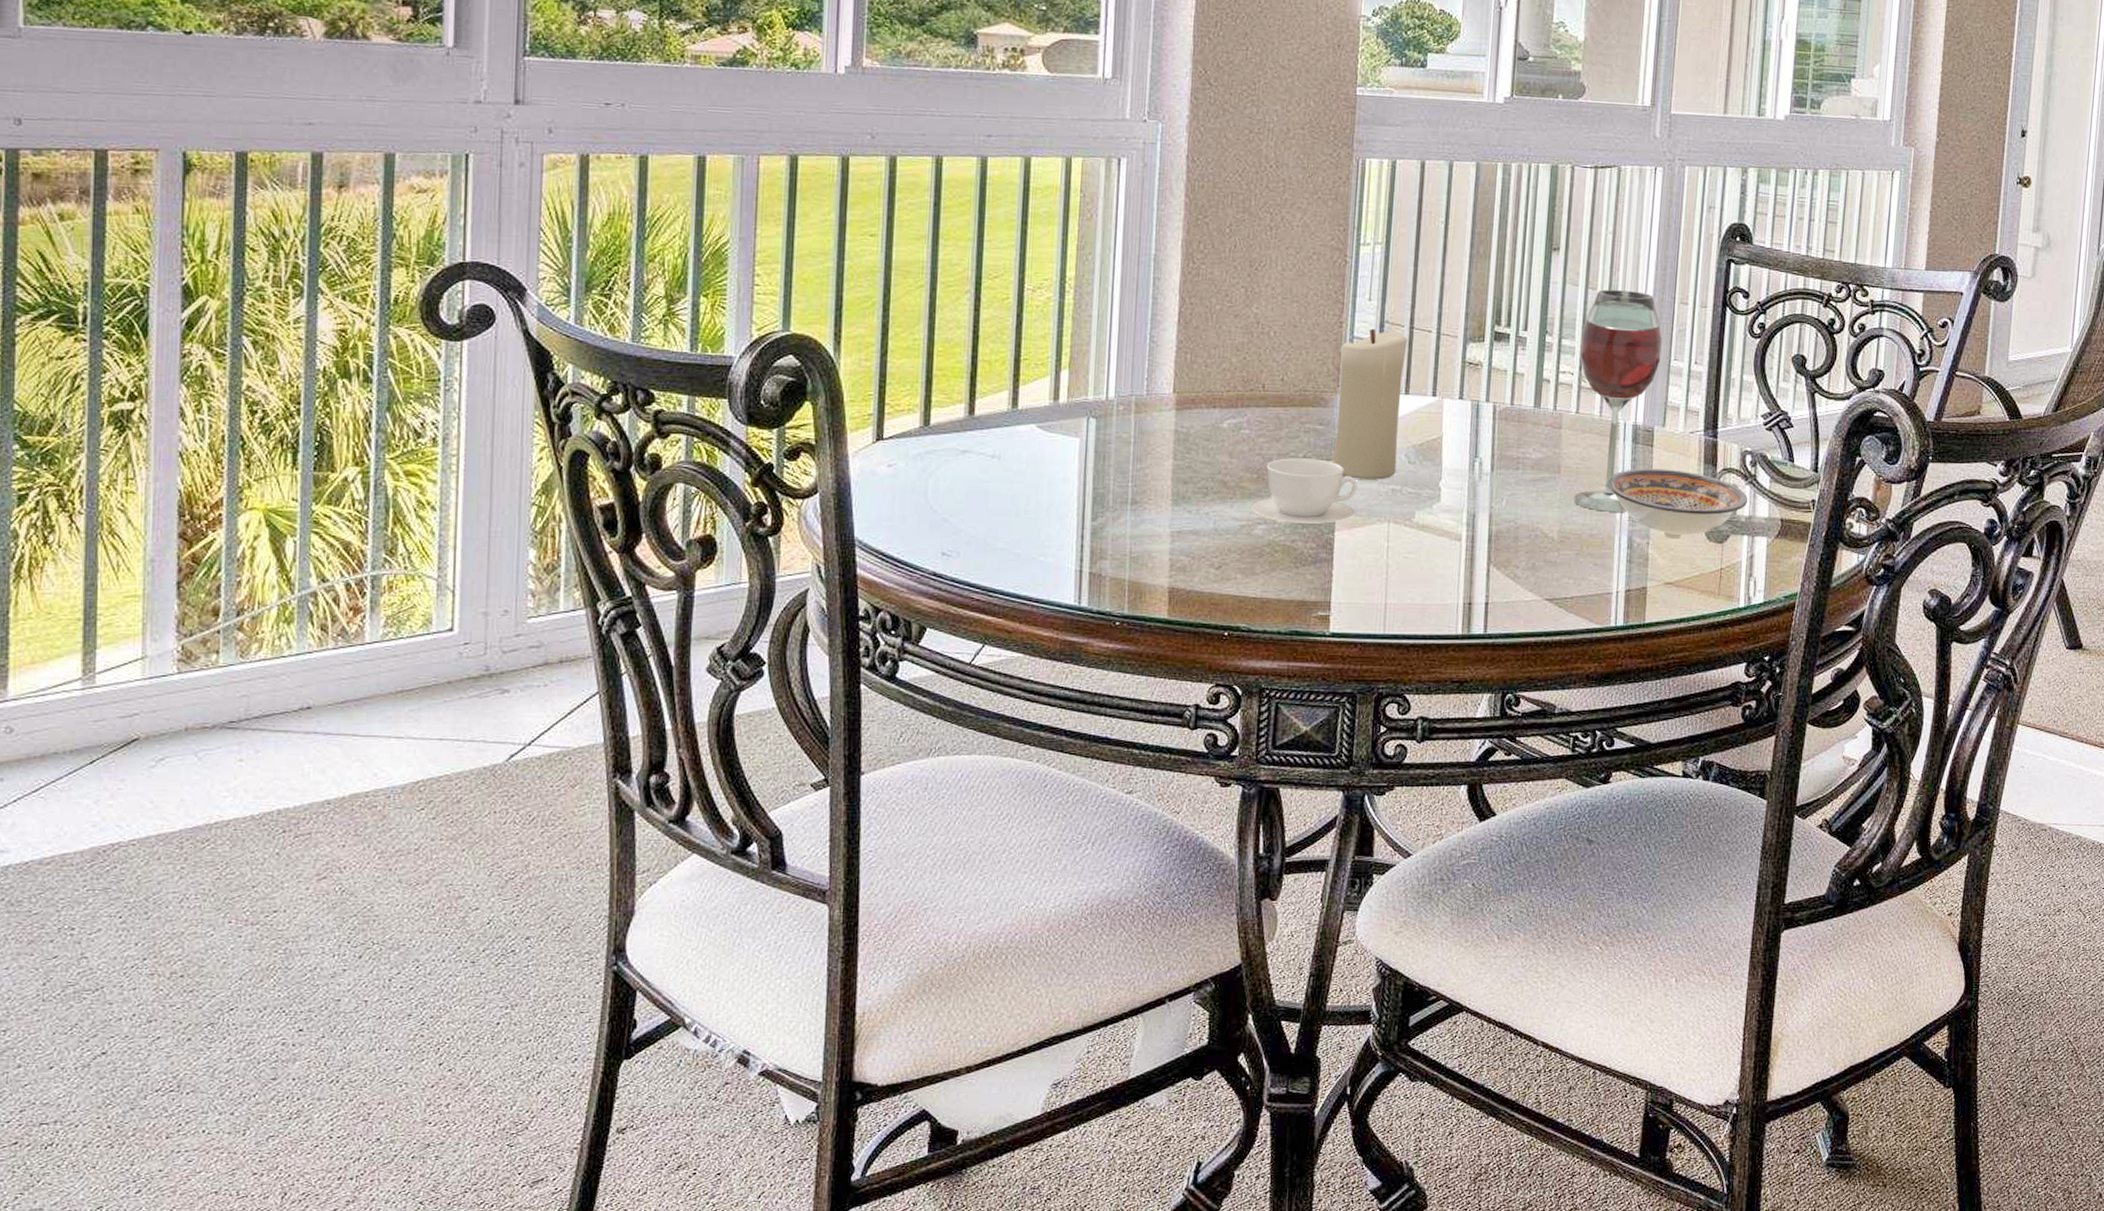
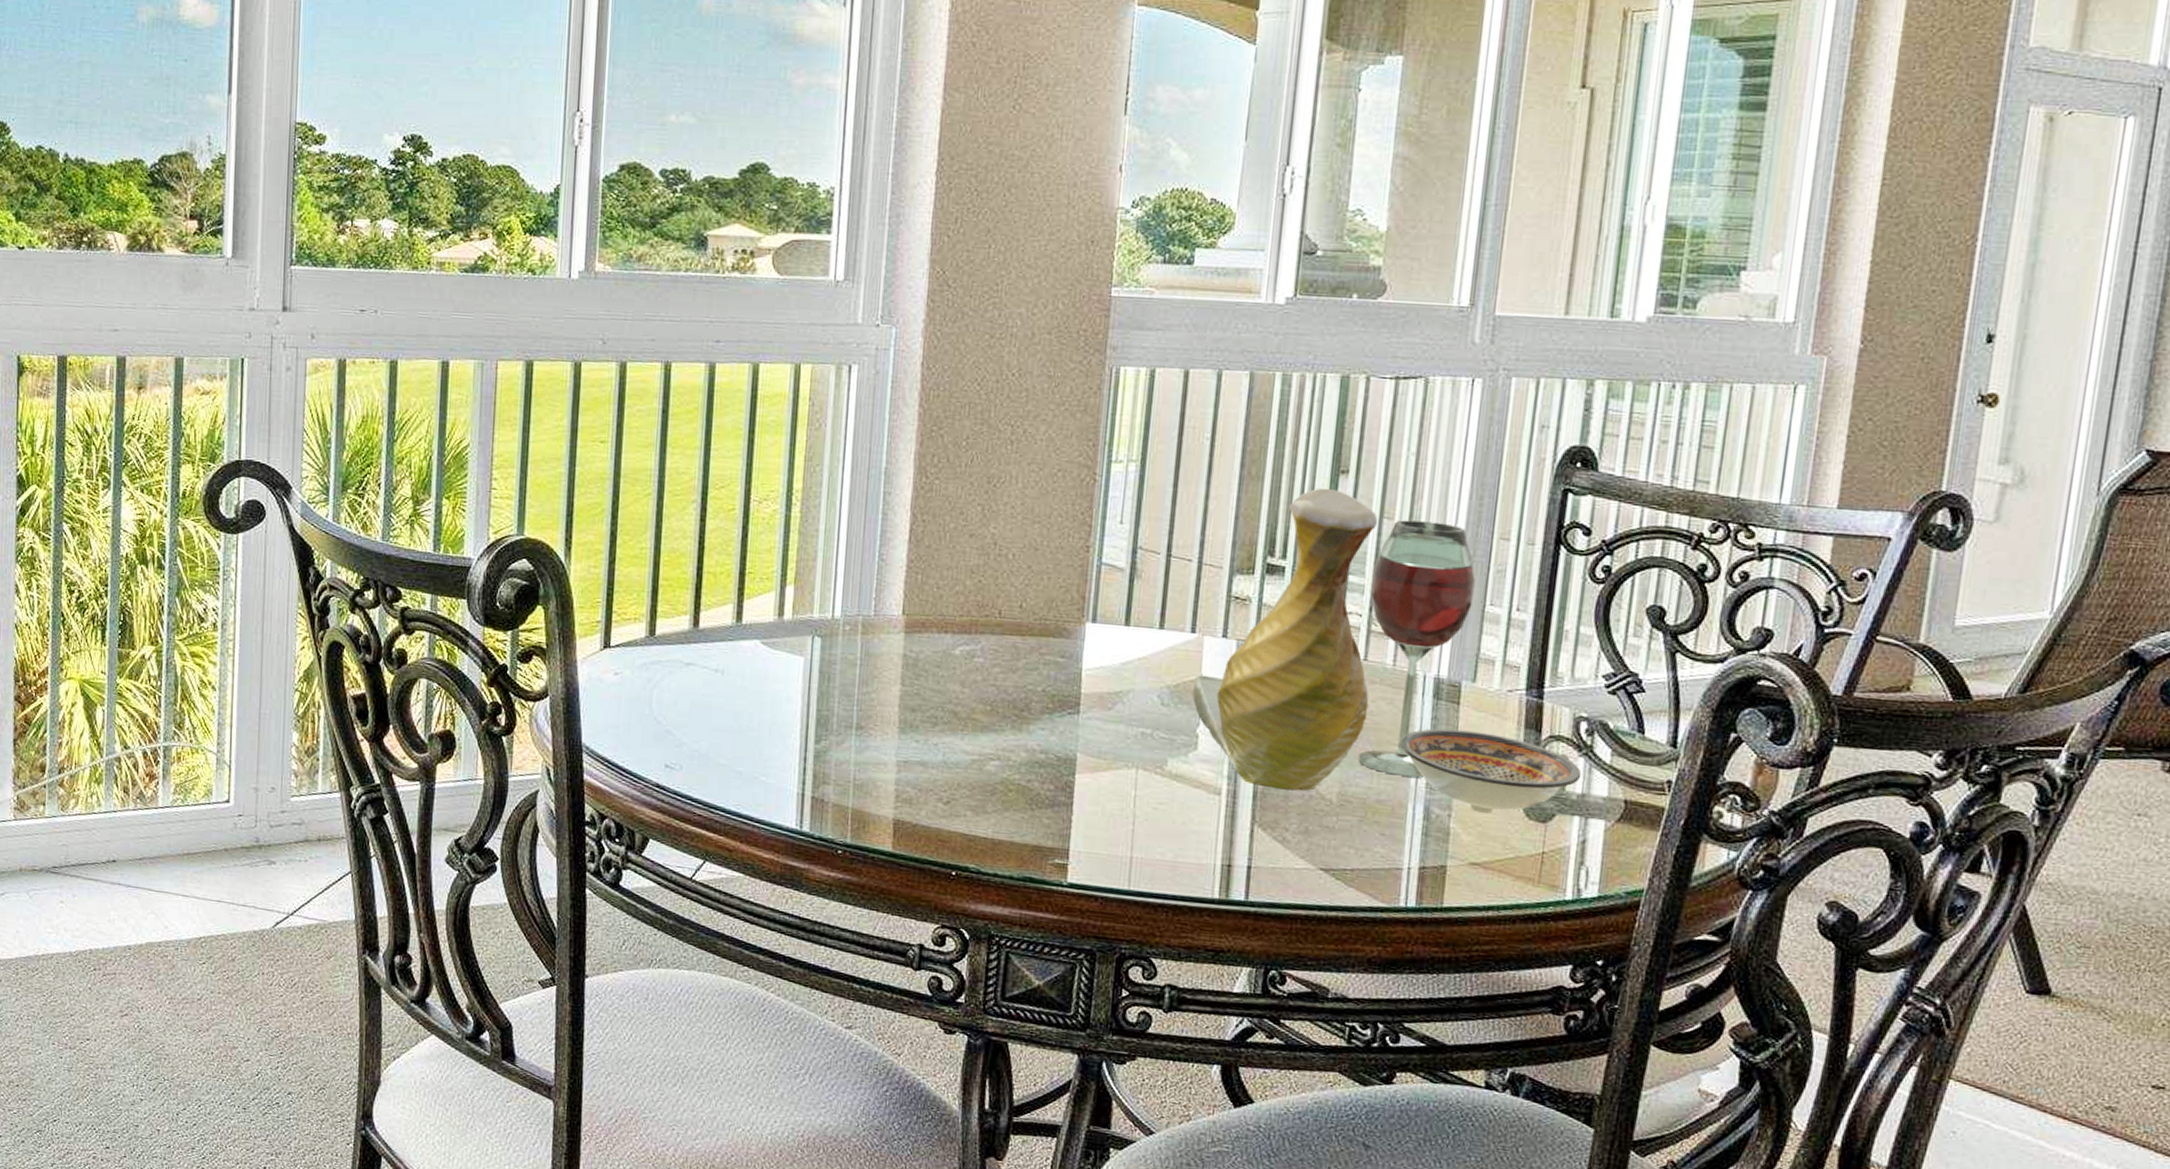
teacup: present [1250,458,1357,524] -> none [982,691,1102,765]
candle: present [1329,328,1408,480] -> none [1070,554,1164,722]
vase: none [1435,263,1584,532] -> present [1192,487,1378,791]

